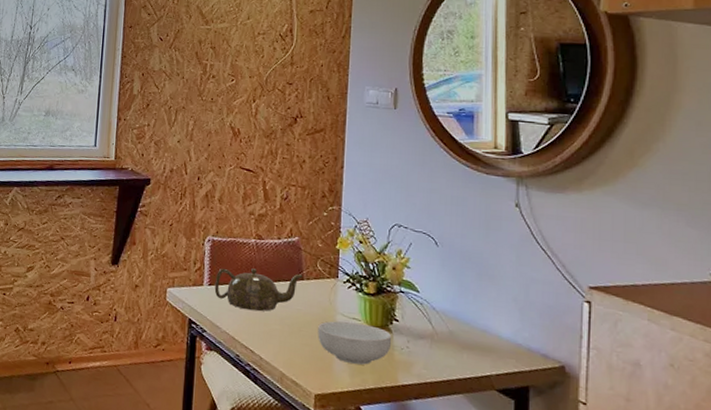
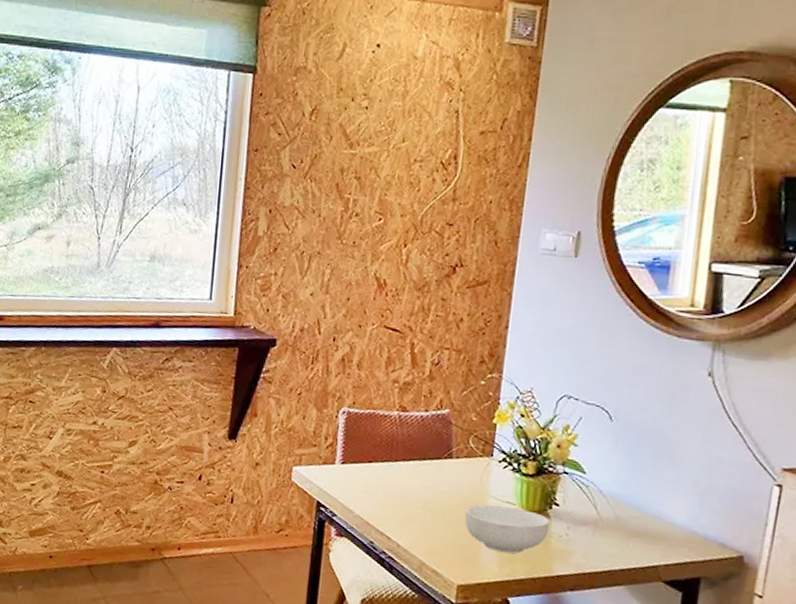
teapot: present [214,268,303,312] -> none [348,444,453,494]

